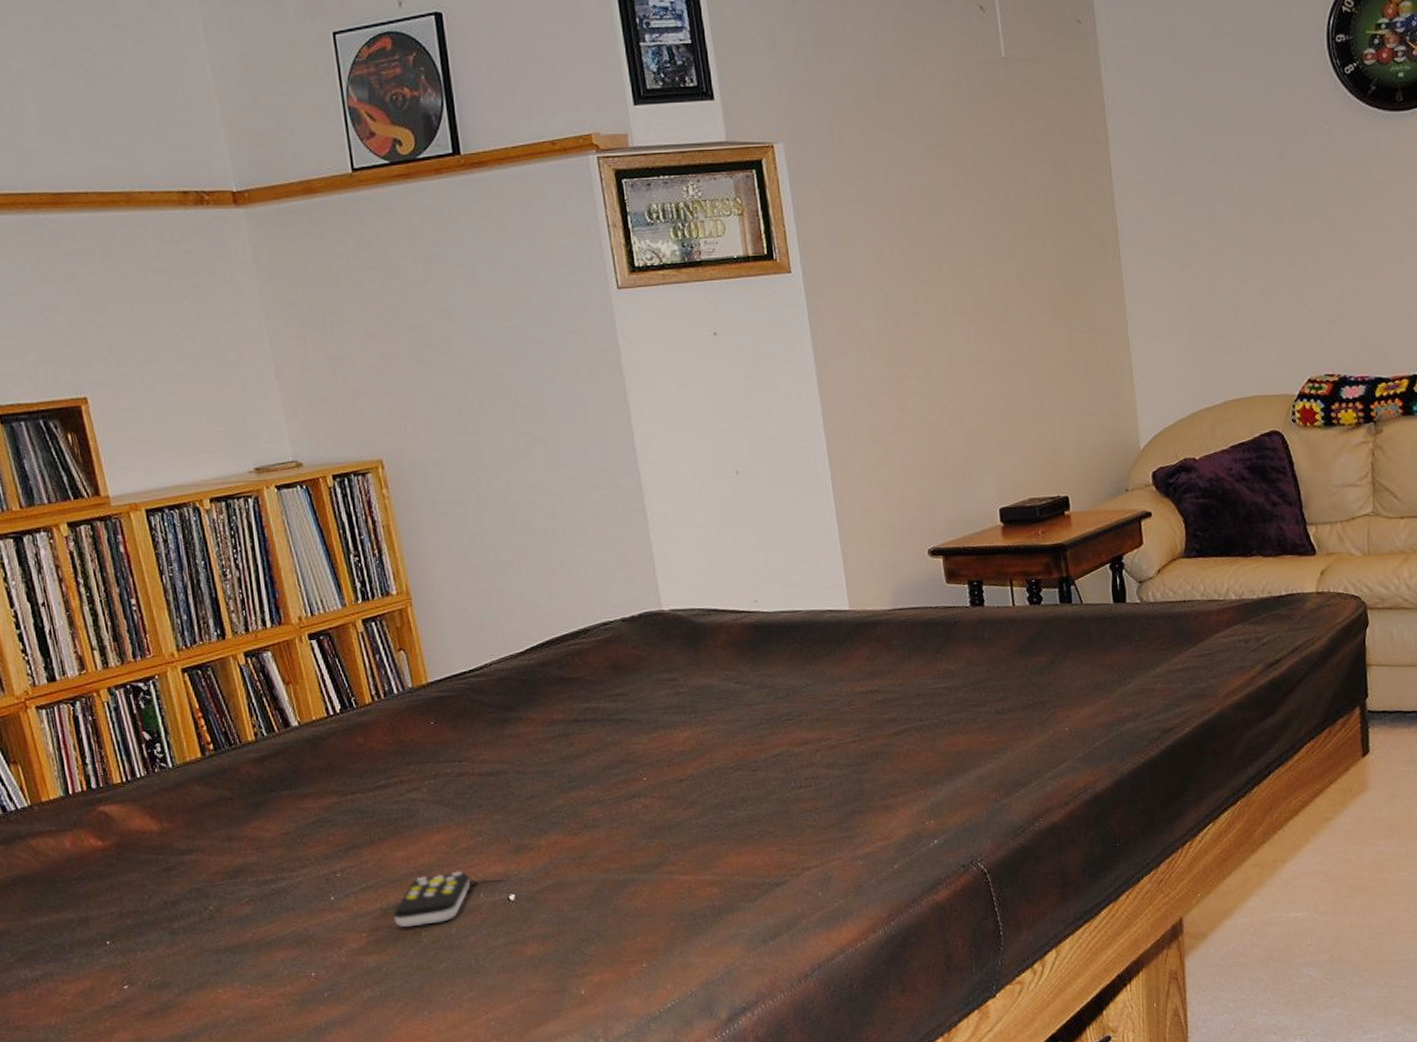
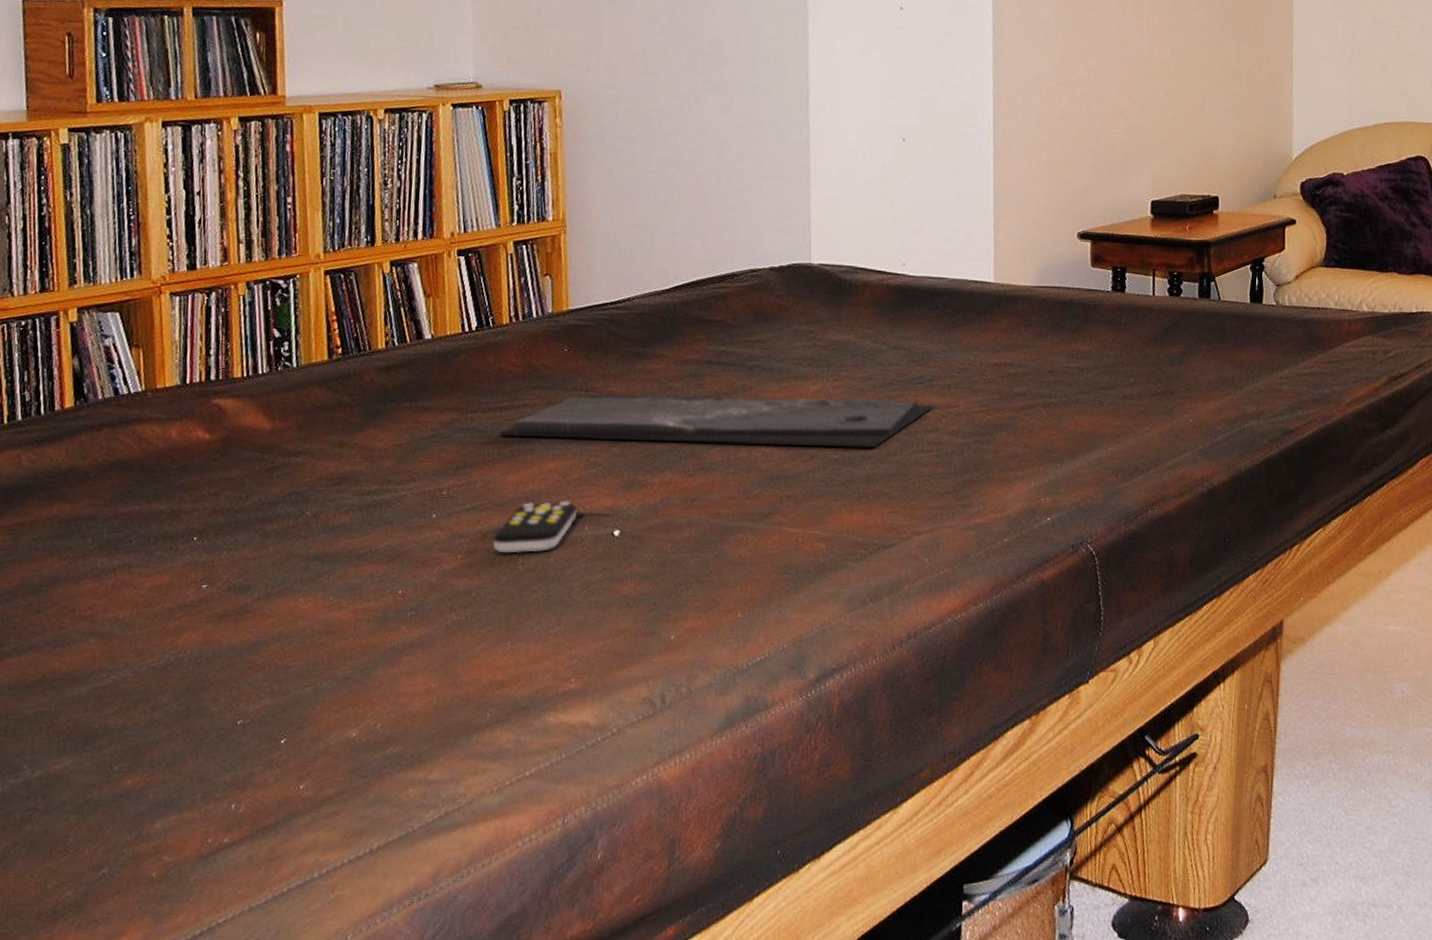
tray: none [381,737,805,814] -> present [499,393,933,449]

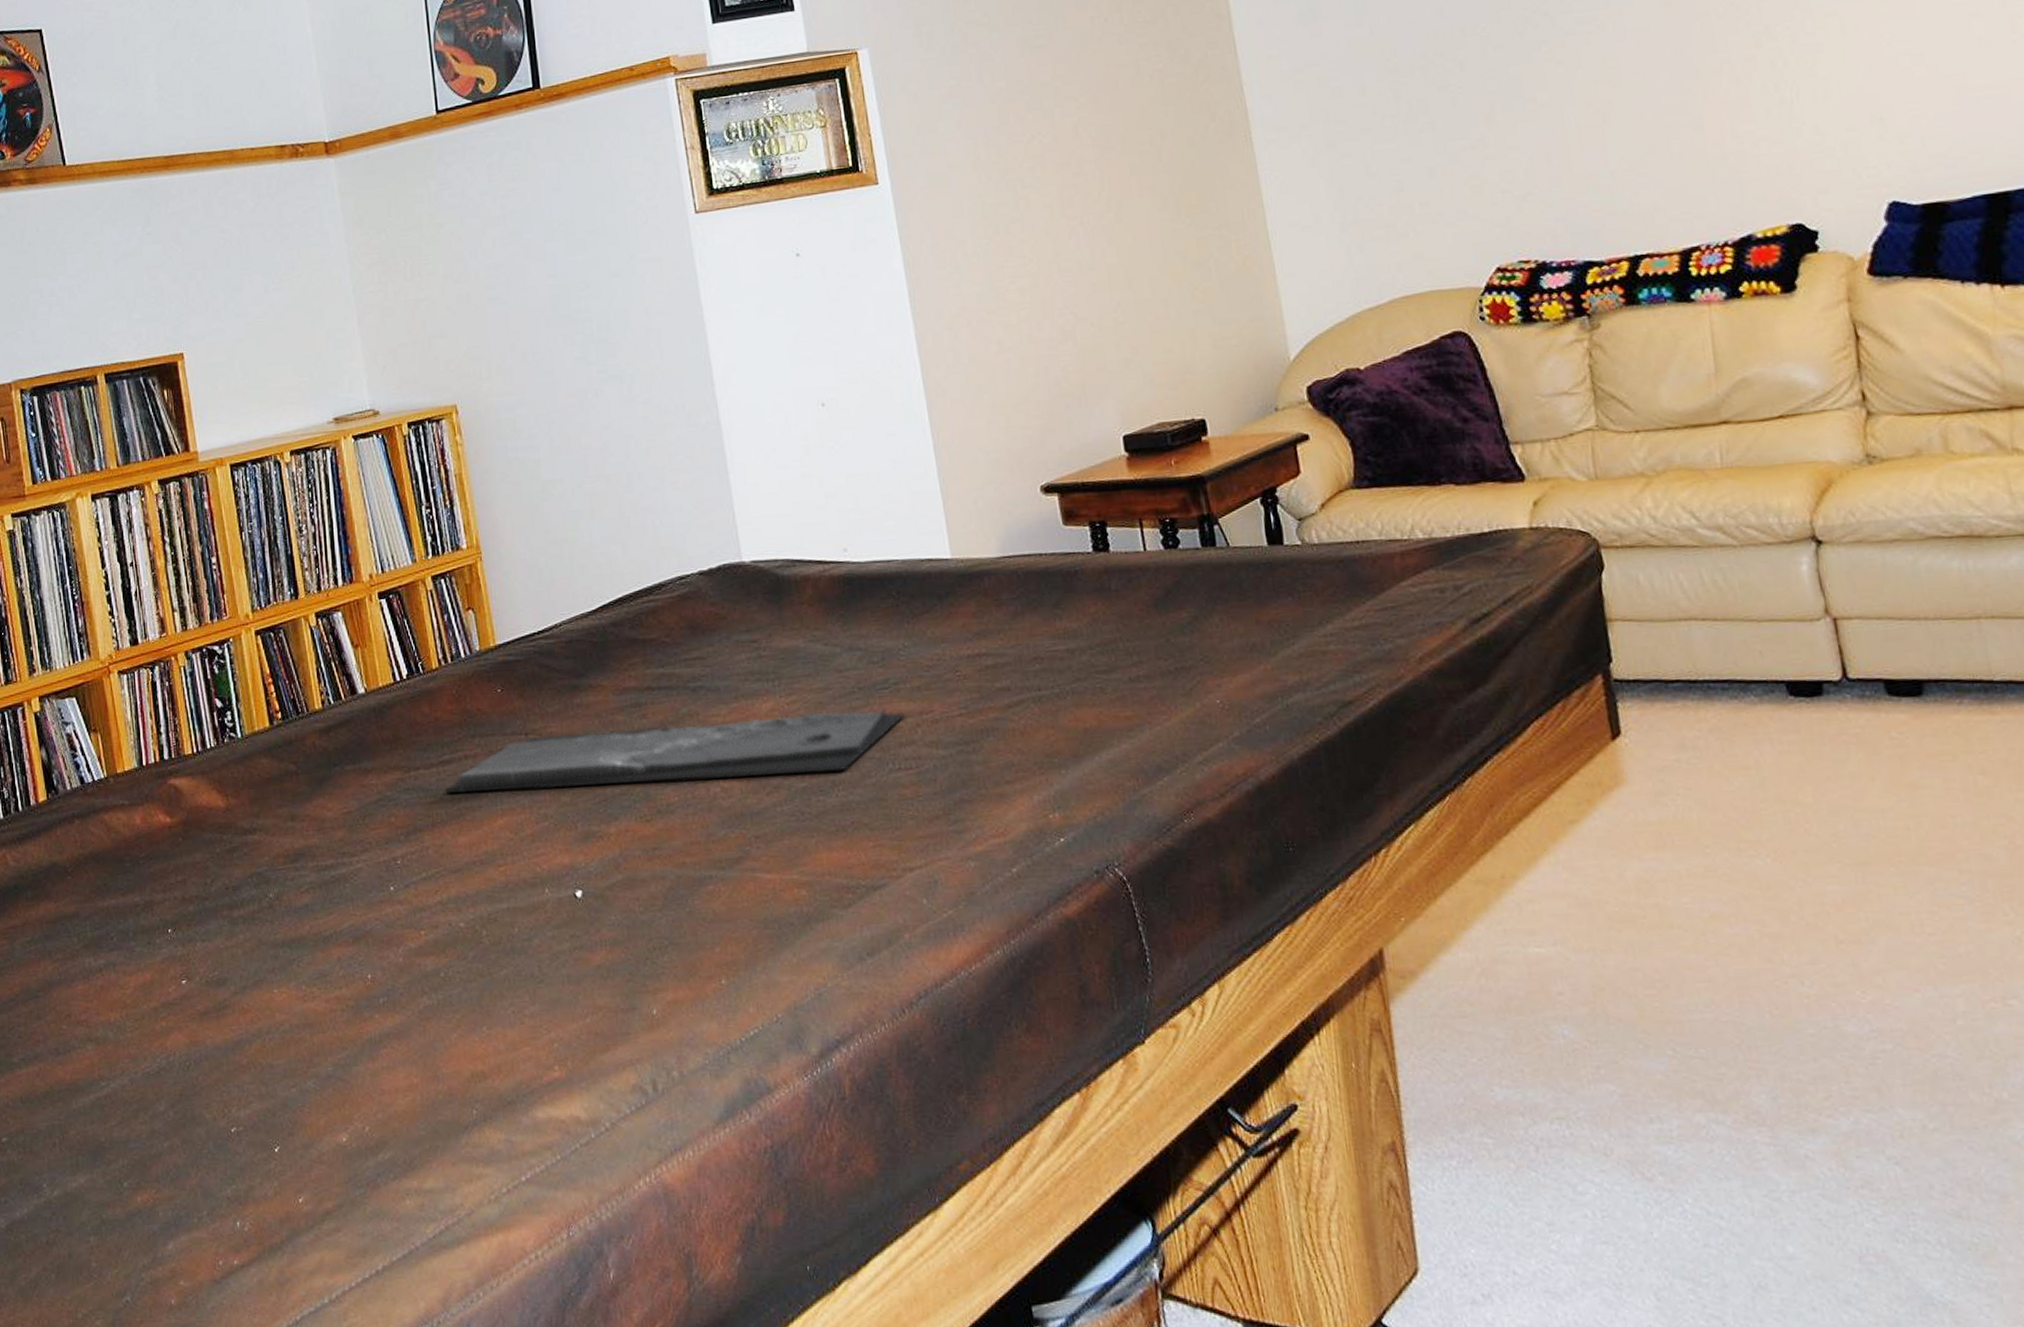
remote control: present [492,501,578,554] -> none [453,861,536,926]

